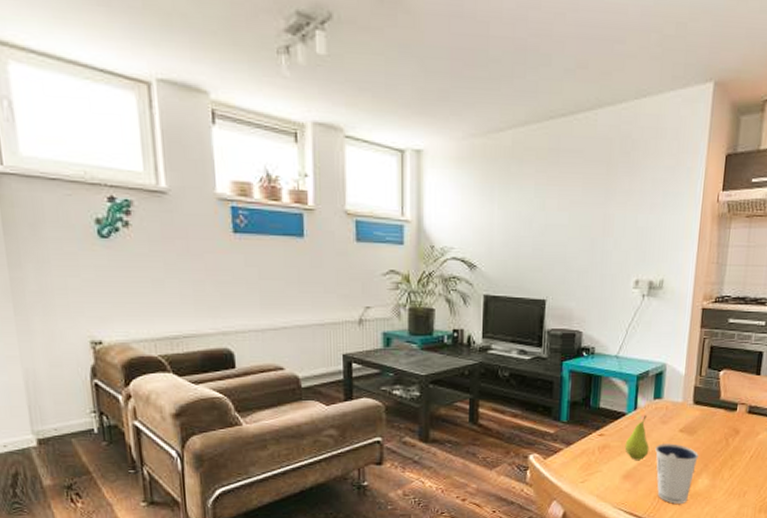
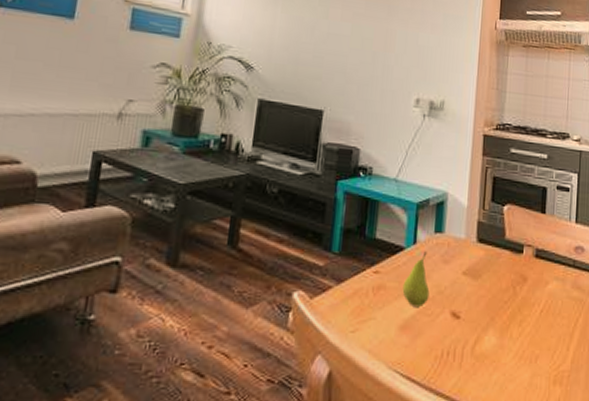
dixie cup: present [655,443,699,504] -> none [436,288,484,367]

